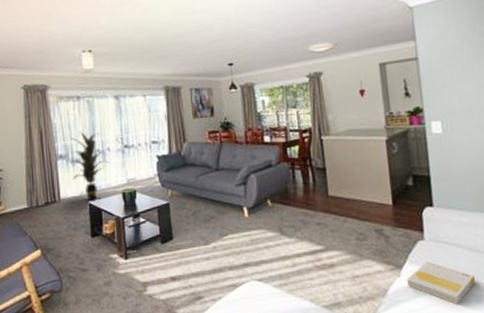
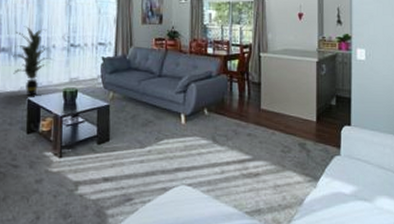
book: present [407,261,475,304] -> none [322,175,379,215]

